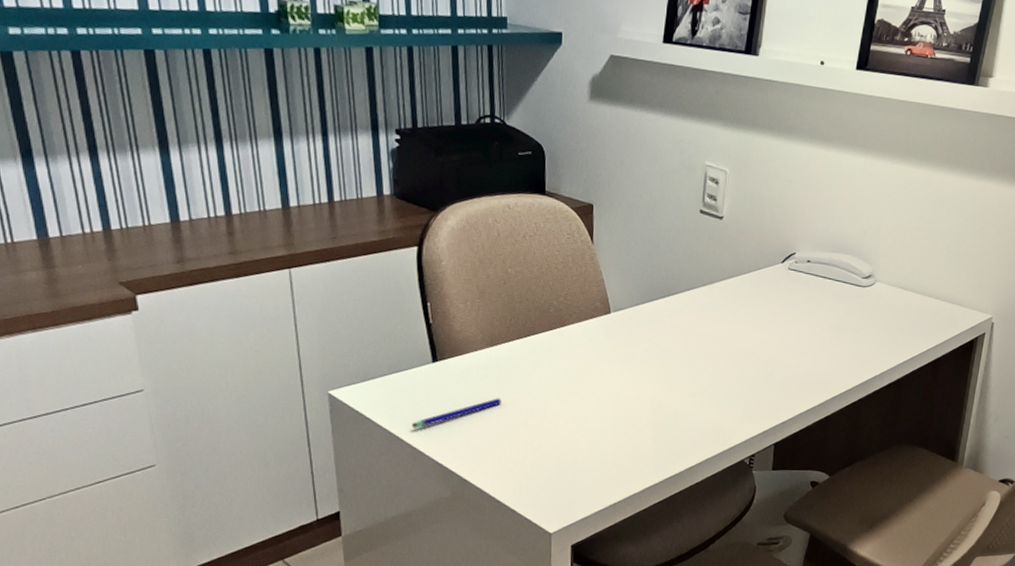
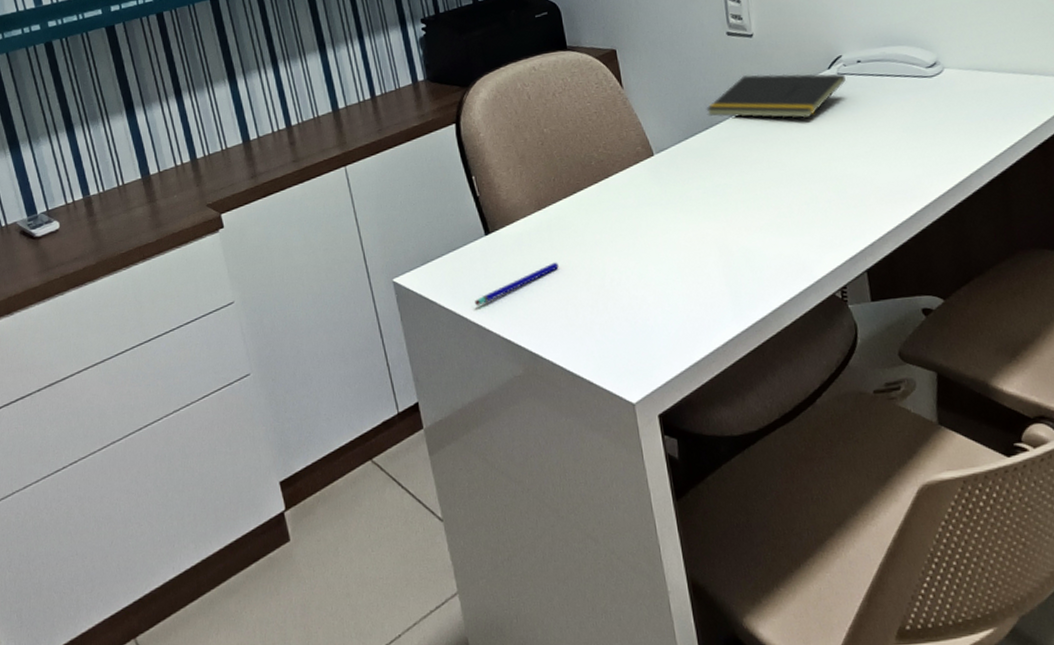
notepad: none [667,254,794,304] -> present [706,73,846,119]

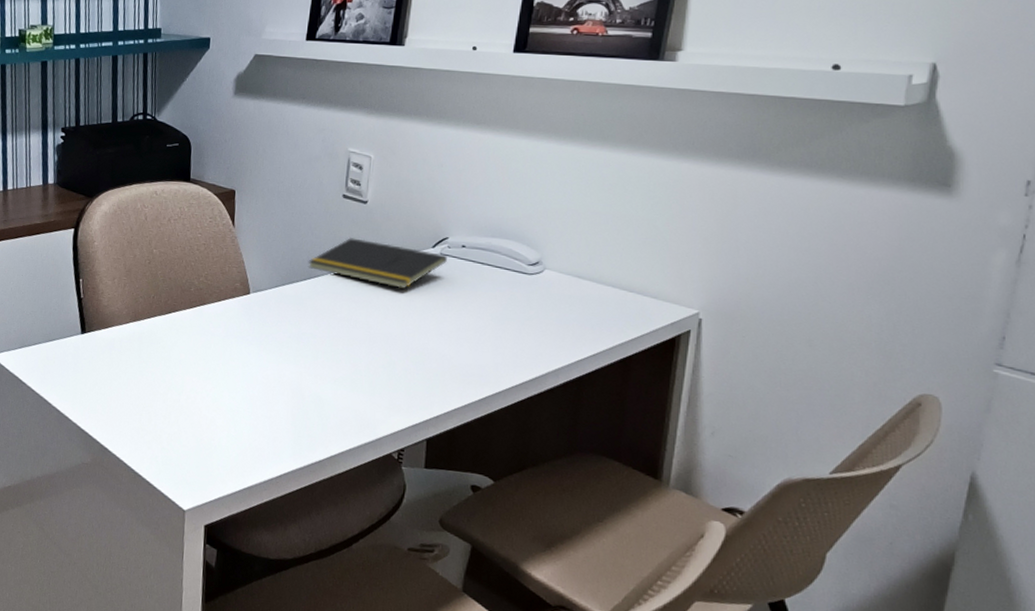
pen: present [475,262,559,306] -> none [60,370,142,395]

